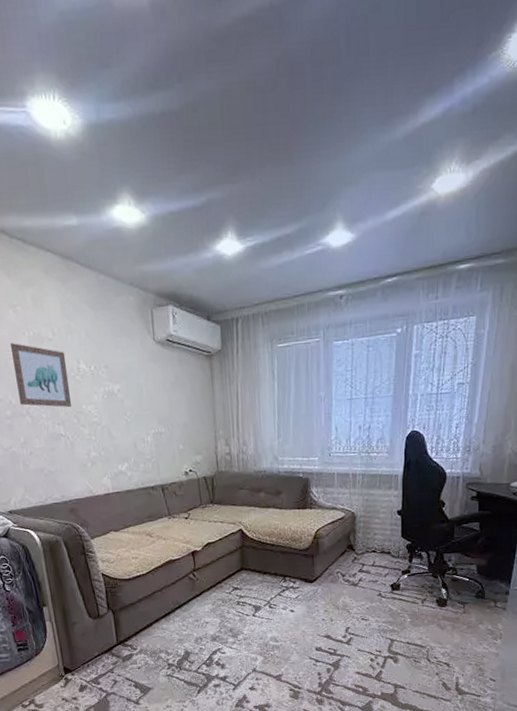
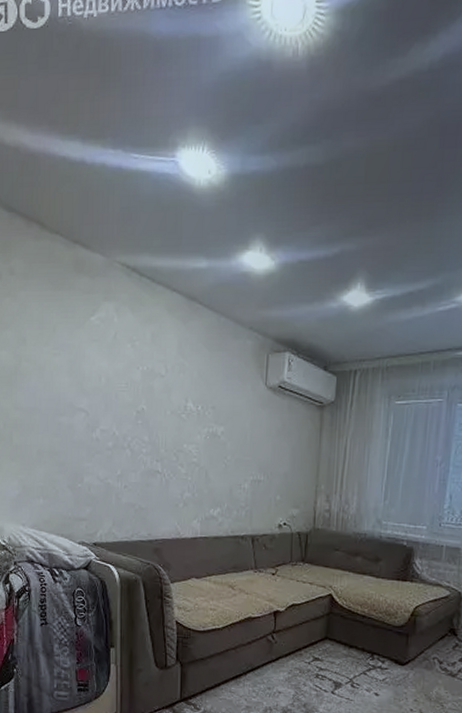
wall art: present [10,343,72,408] -> none [122,376,175,445]

